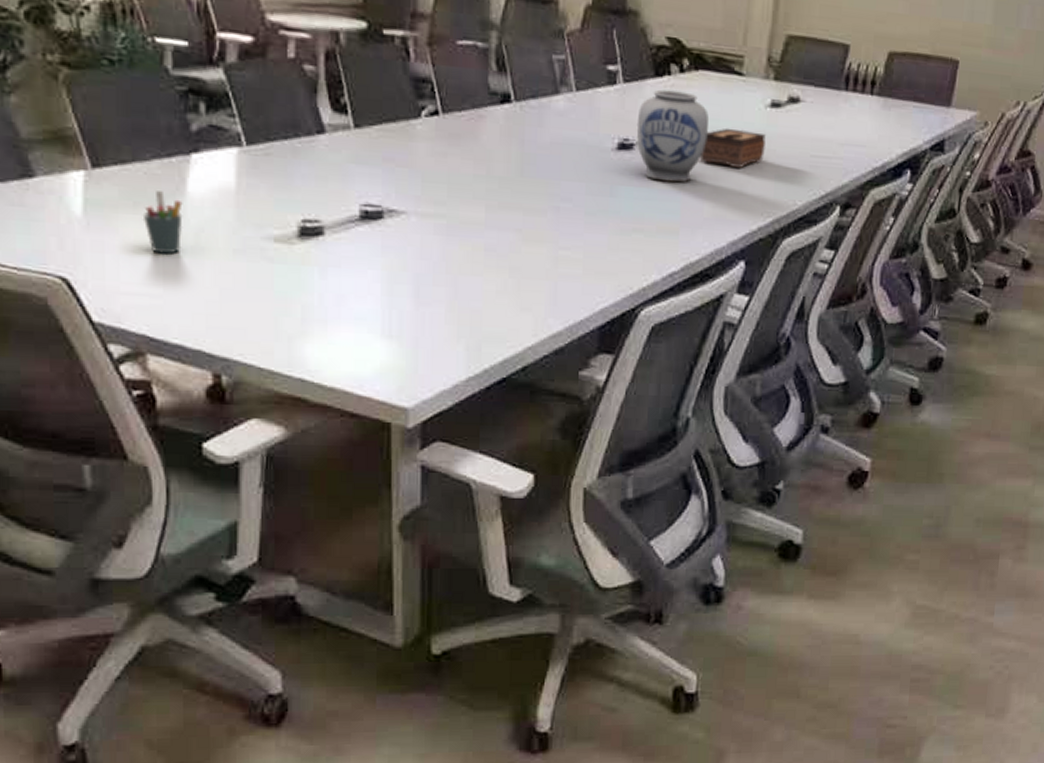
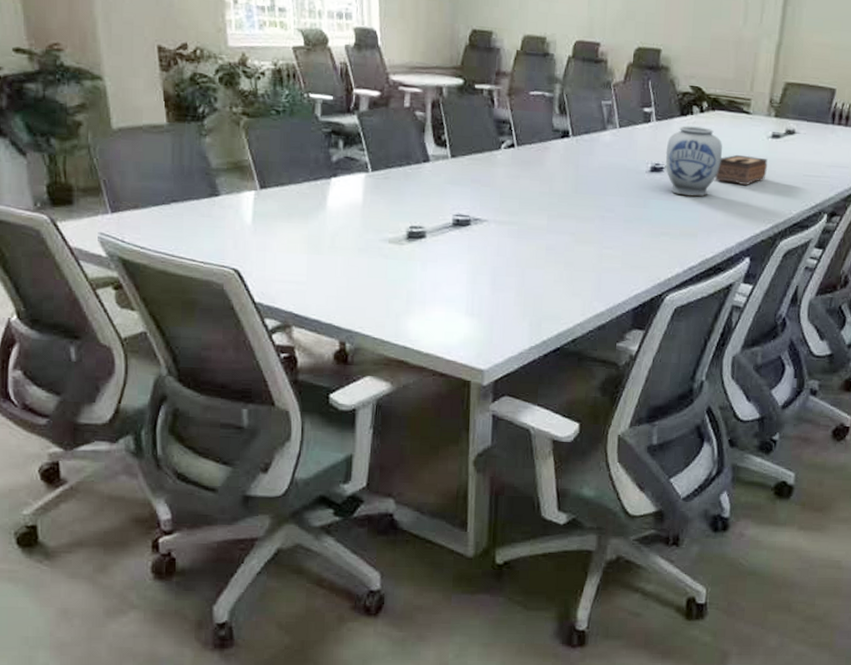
pen holder: present [142,191,183,254] -> none [294,205,324,252]

